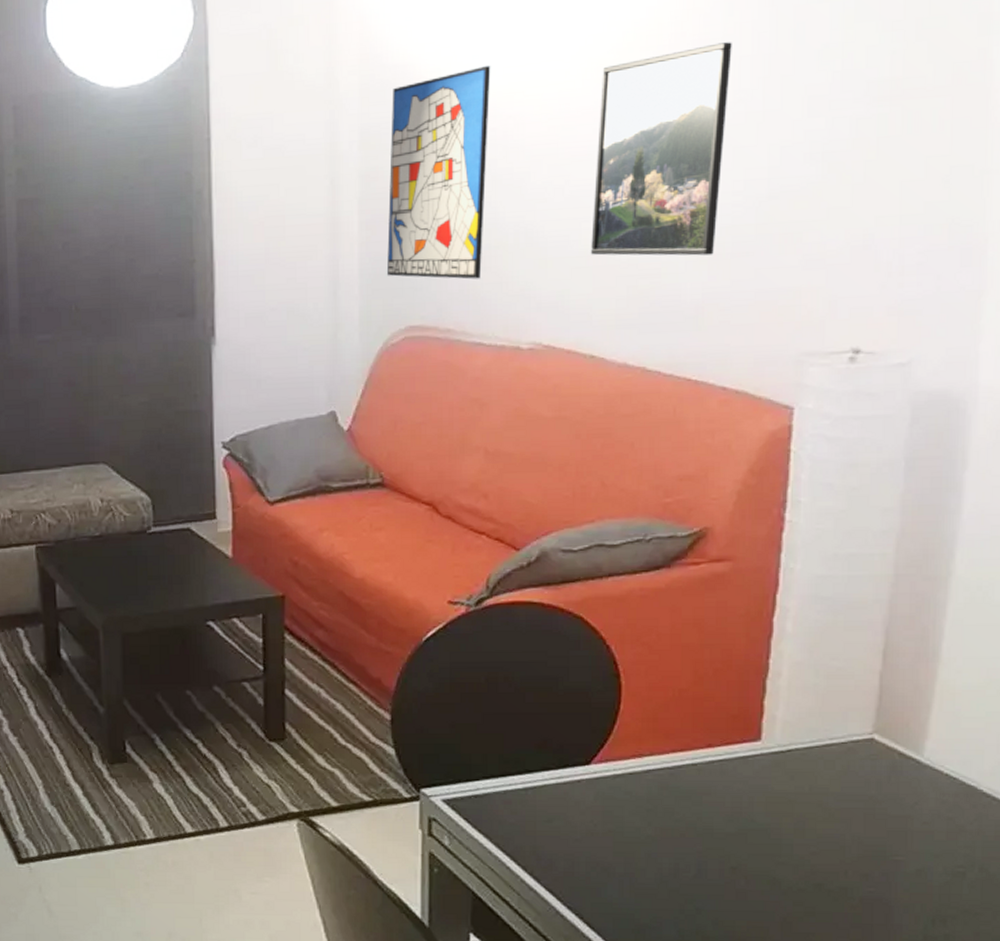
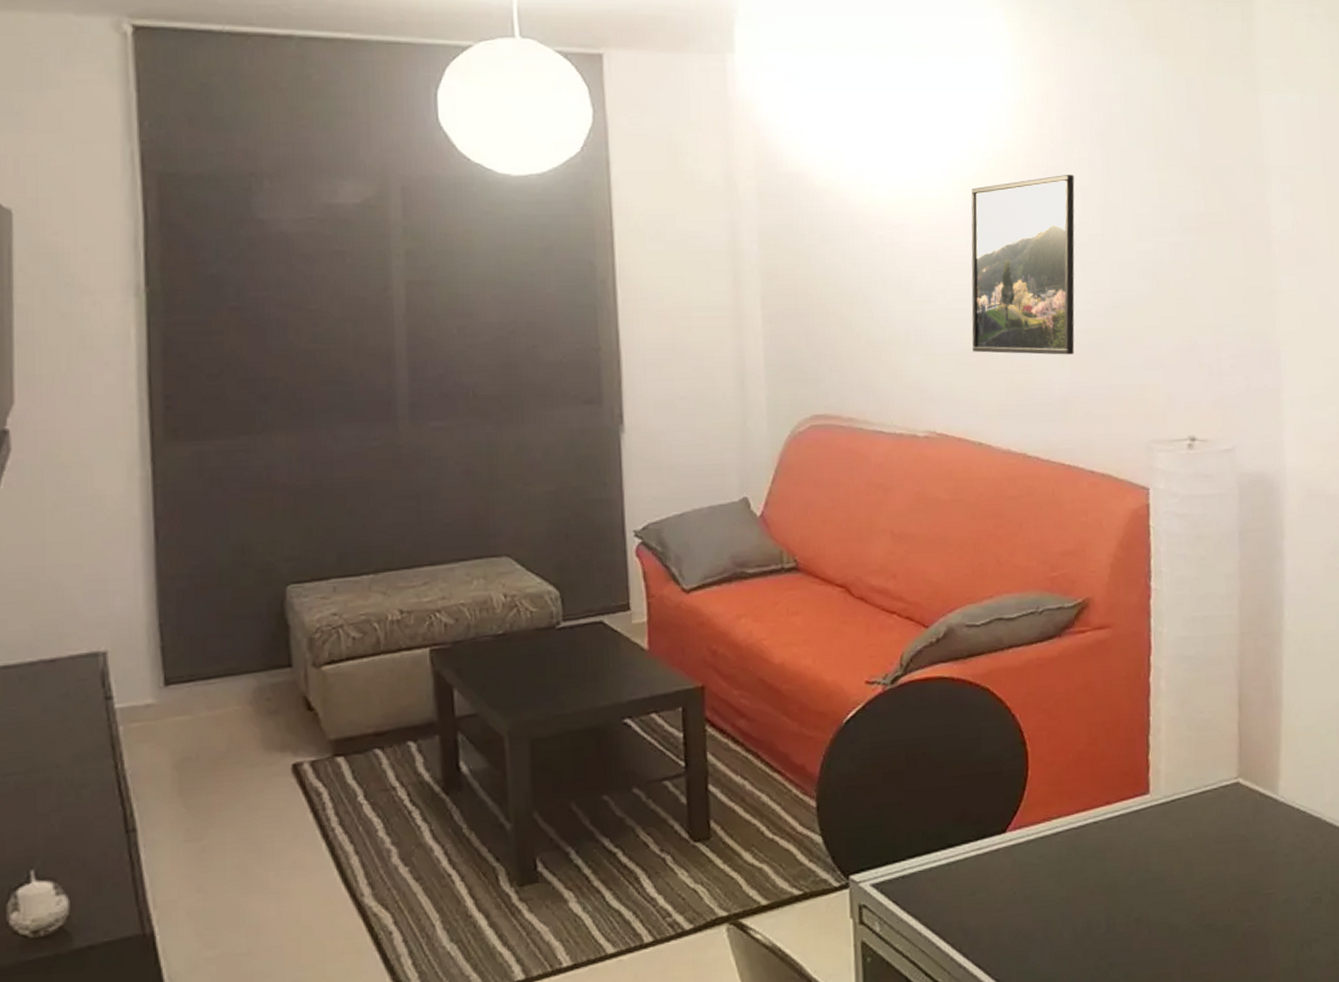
wall art: present [386,65,491,280] -> none [788,179,878,372]

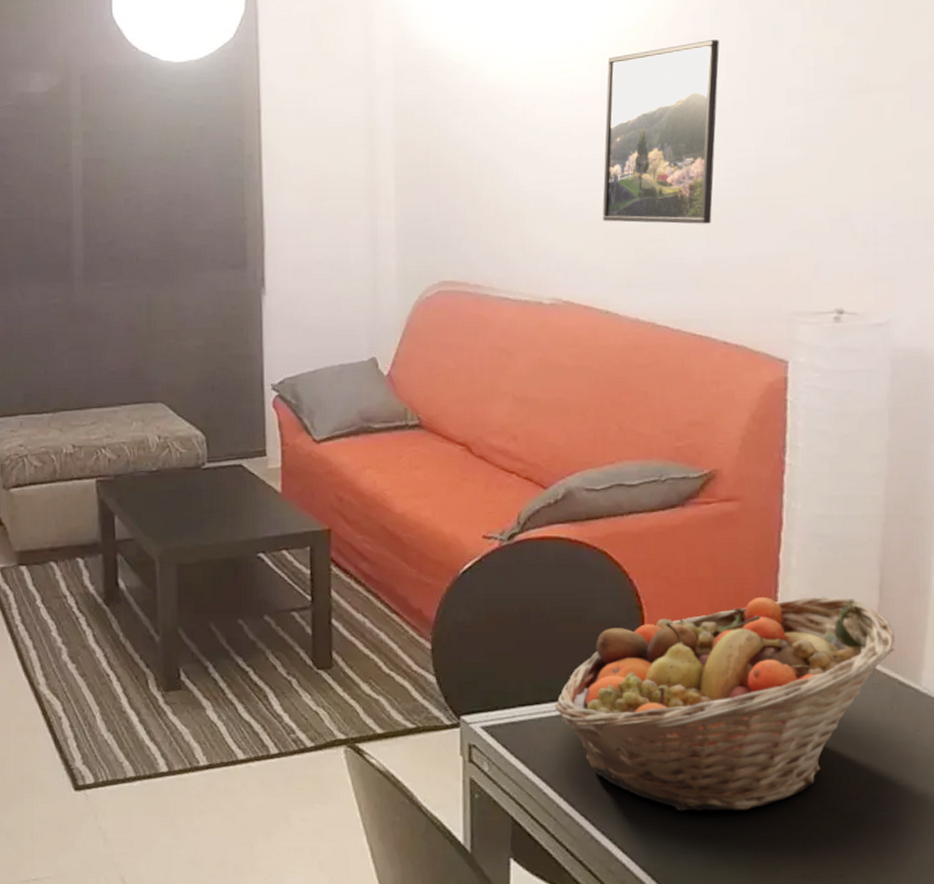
fruit basket: none [944,715,1255,948] -> present [555,596,895,812]

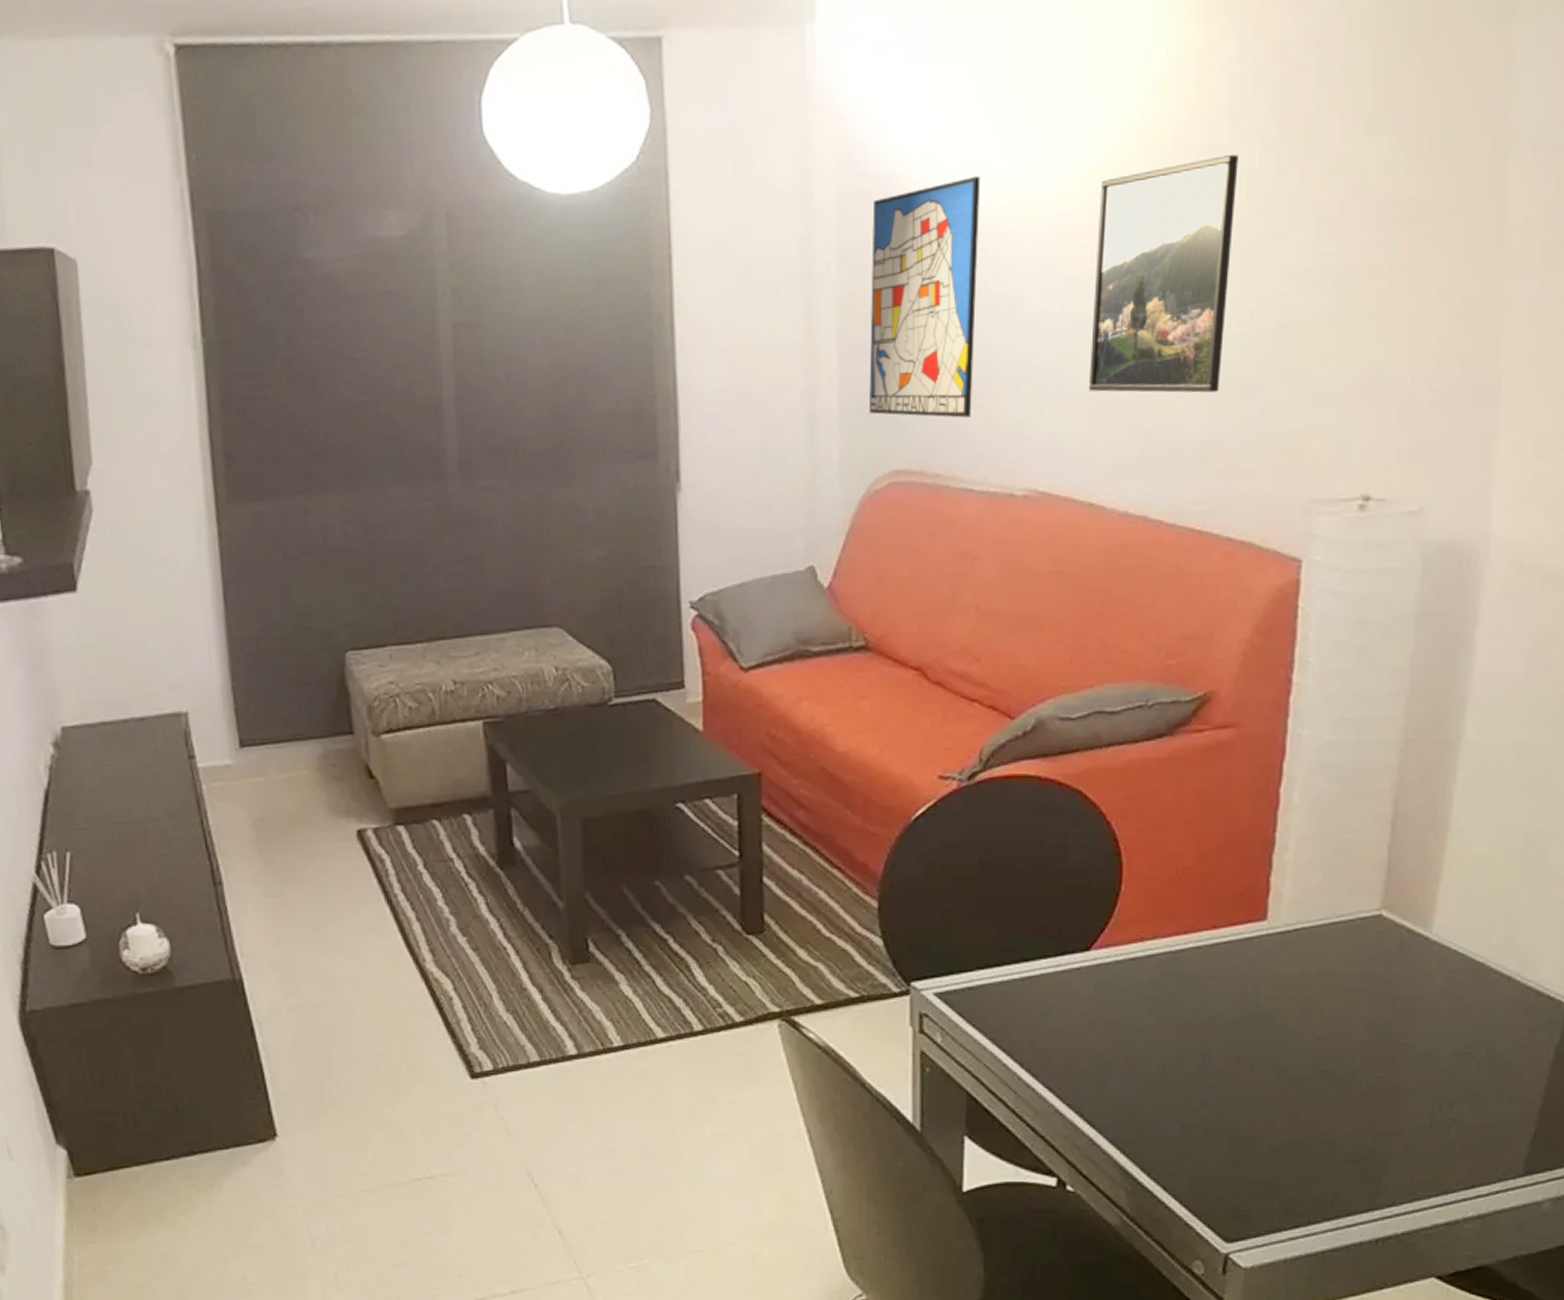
wall art: none [420,52,510,241] -> present [868,175,981,418]
fruit basket: present [555,596,895,812] -> none [1018,835,1406,1080]

